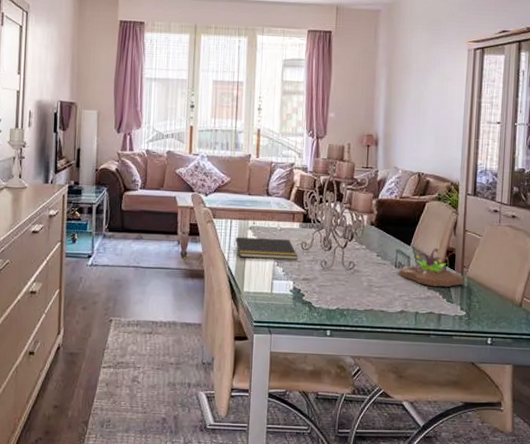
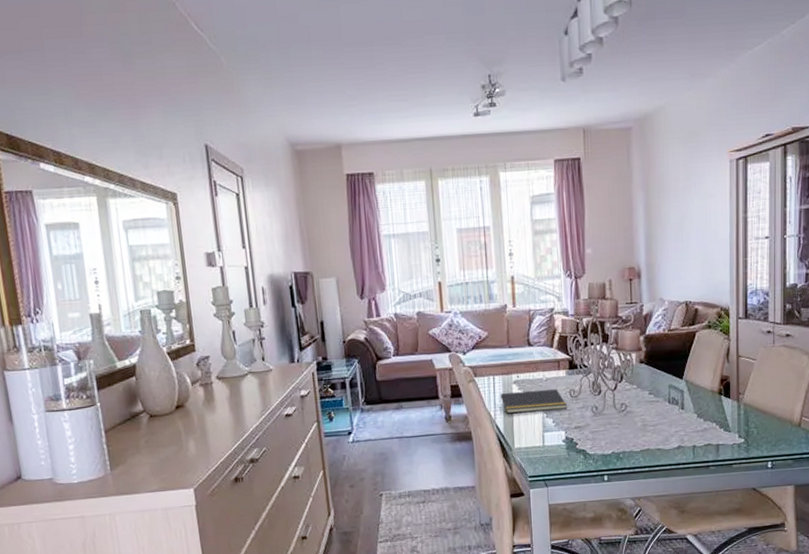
succulent planter: present [399,248,464,287] -> none [673,378,741,418]

